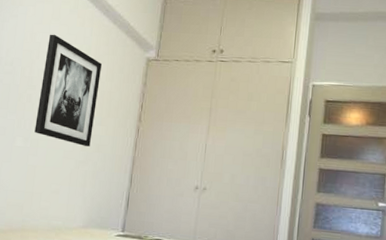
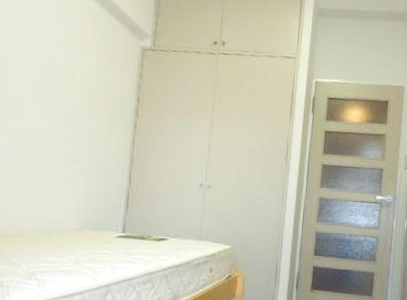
wall art: present [34,34,102,147] -> none [13,14,90,143]

